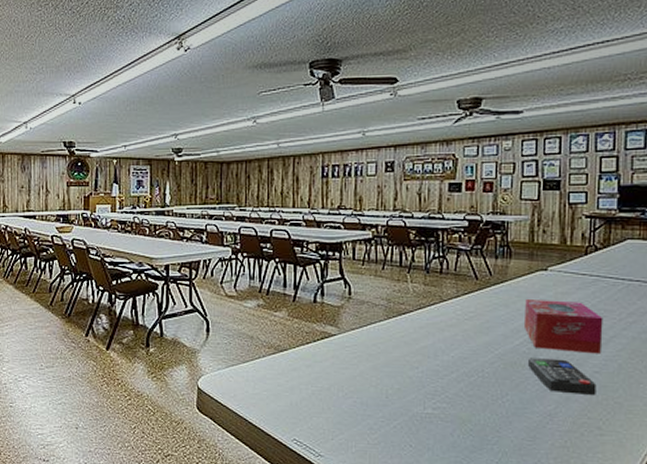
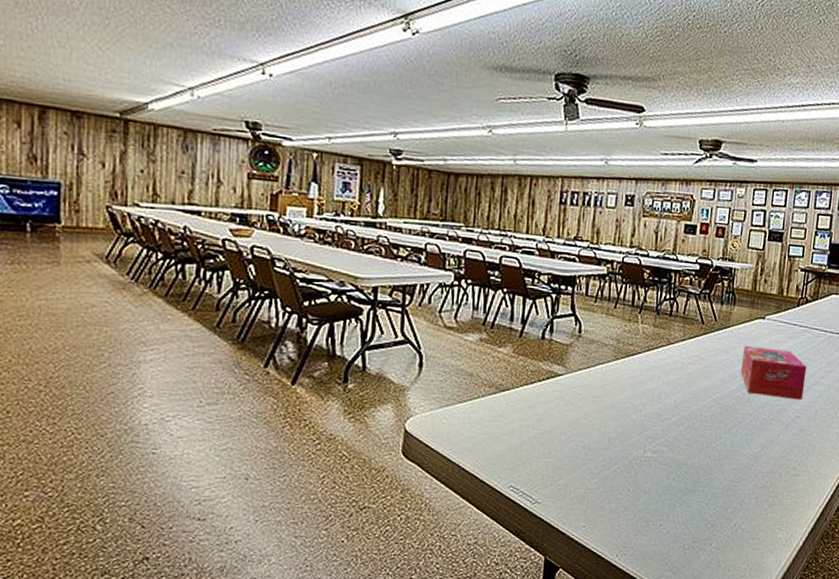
remote control: present [528,356,597,395] -> none [741,401,796,438]

